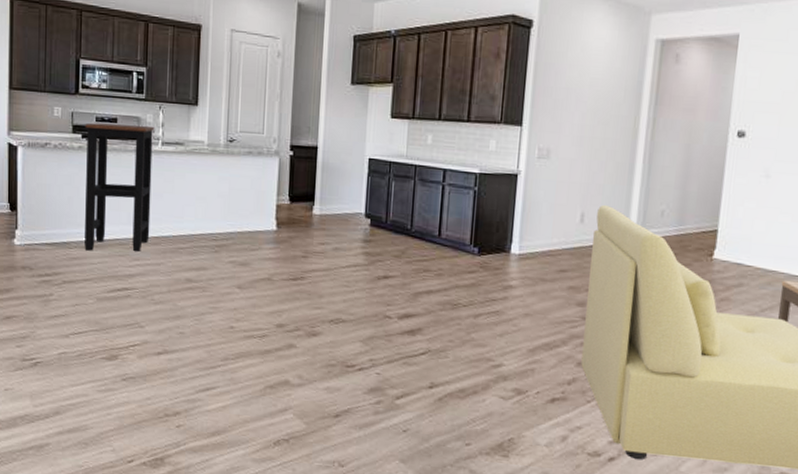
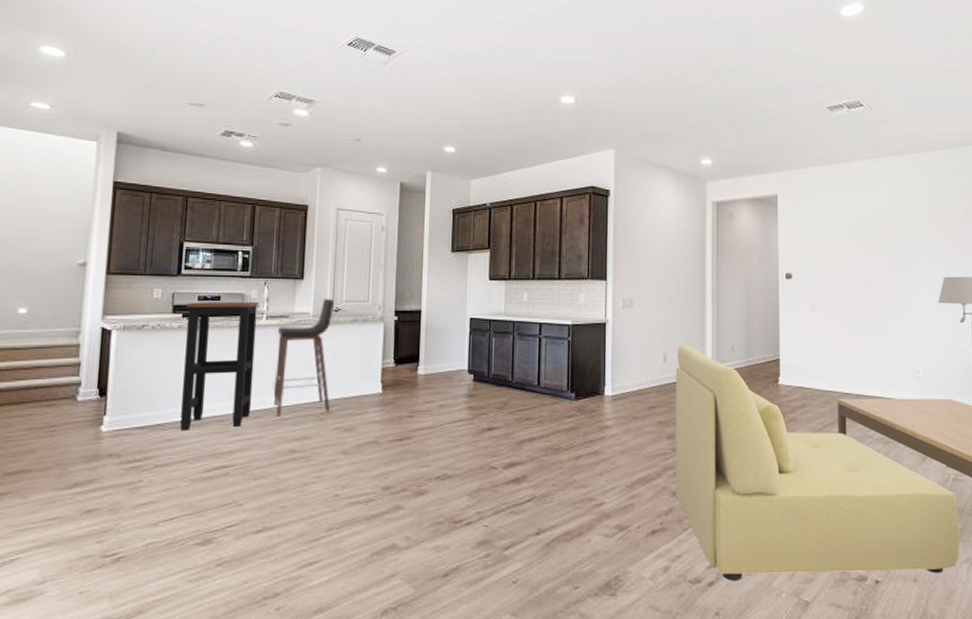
bar stool: none [170,127,230,245] -> present [274,298,335,417]

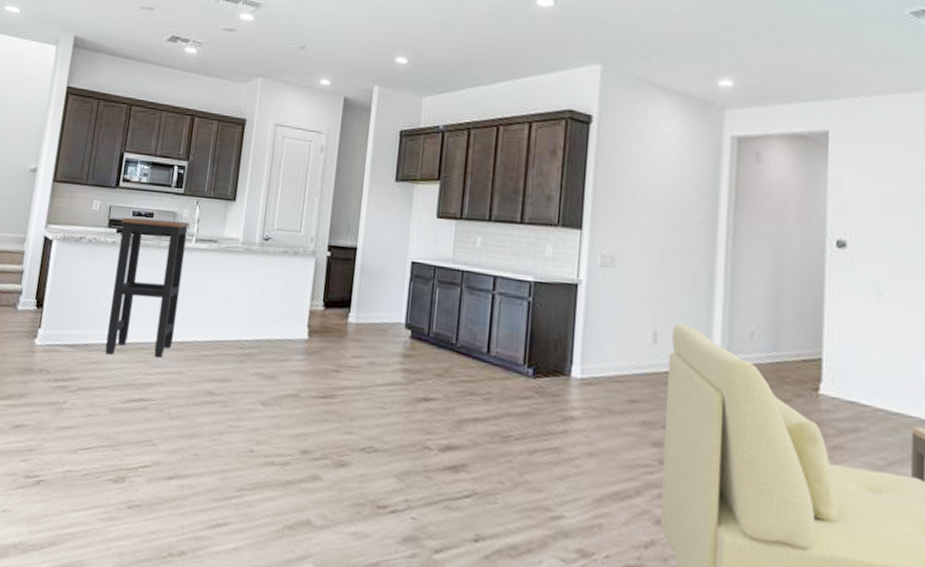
bar stool: present [274,298,335,417] -> none [196,224,266,353]

